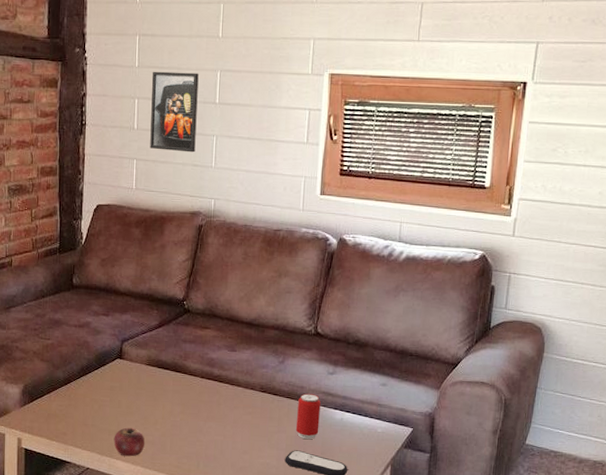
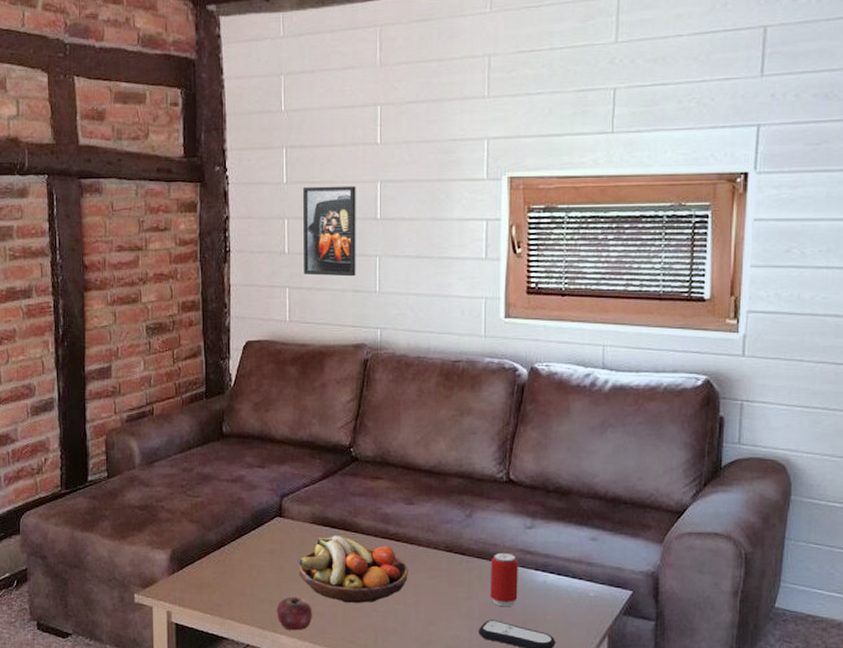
fruit bowl: none [134,375,228,434] -> present [298,534,408,603]

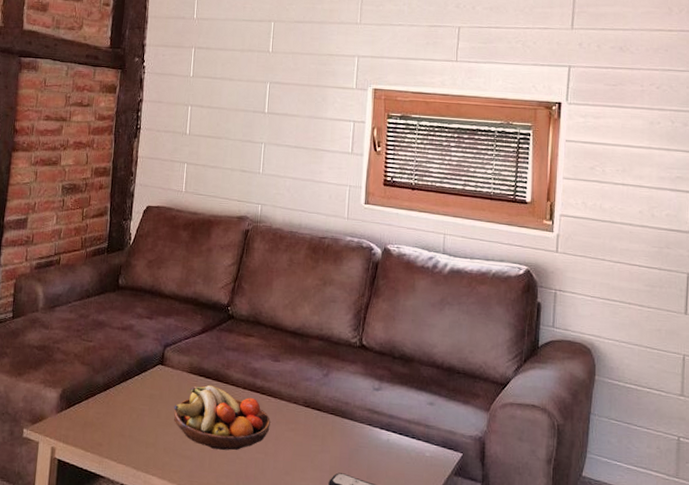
apple: present [276,596,313,631] -> none [150,440,184,473]
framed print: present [303,186,356,277] -> none [200,81,249,159]
beverage can: present [489,552,518,607] -> none [340,410,366,462]

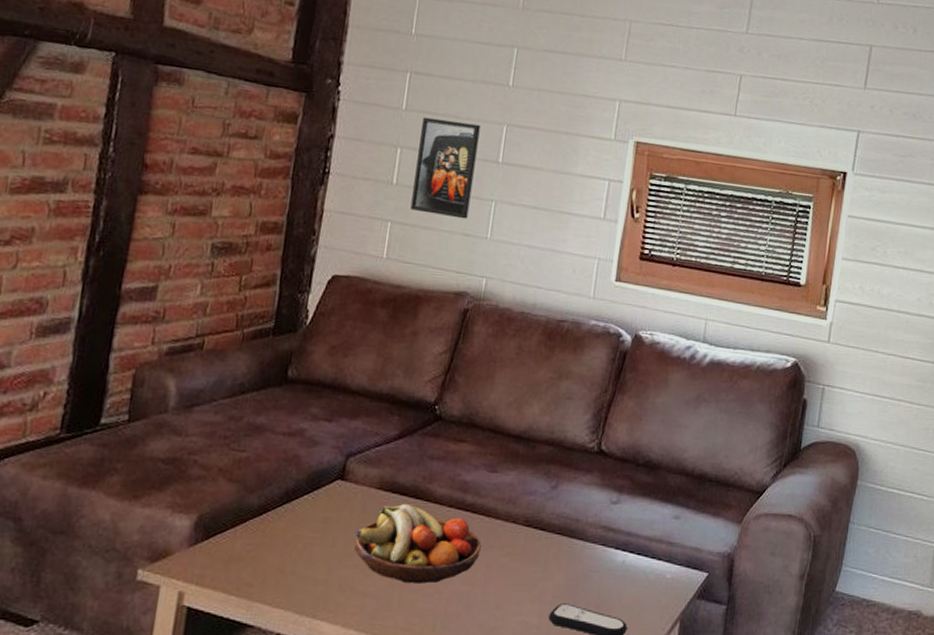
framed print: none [200,81,249,159] -> present [410,117,481,219]

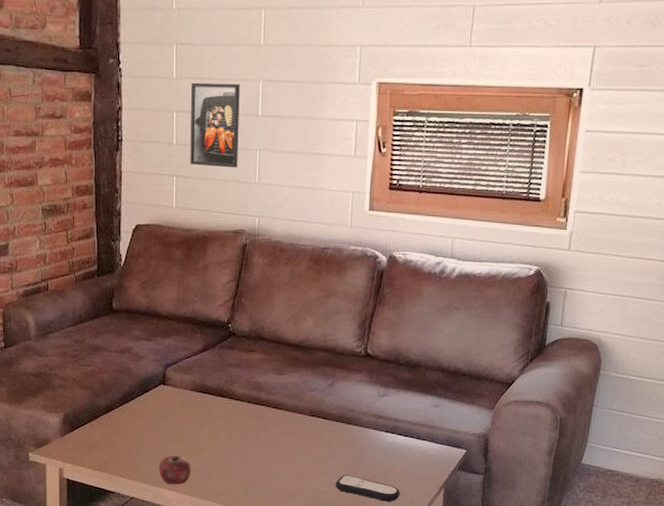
apple: none [319,575,365,616] -> present [158,455,192,485]
fruit bowl: present [354,503,482,584] -> none [179,401,276,461]

